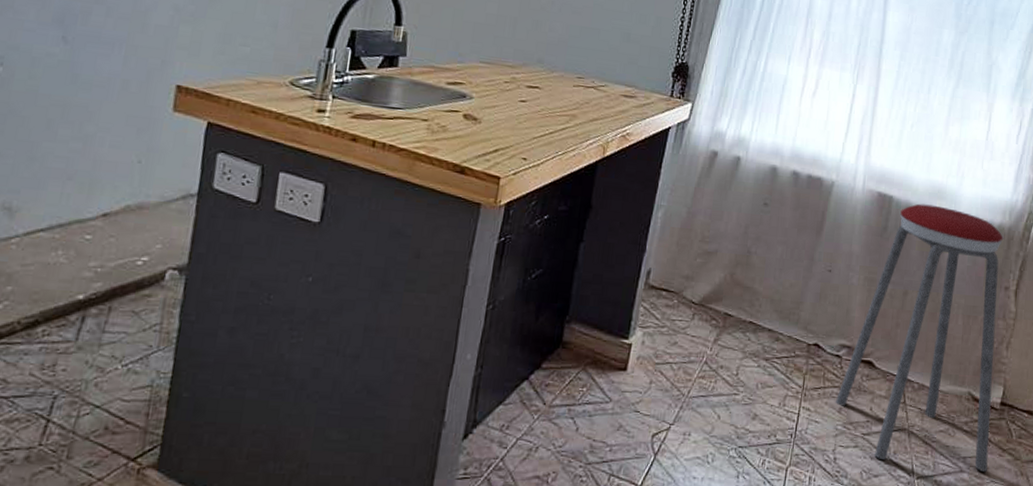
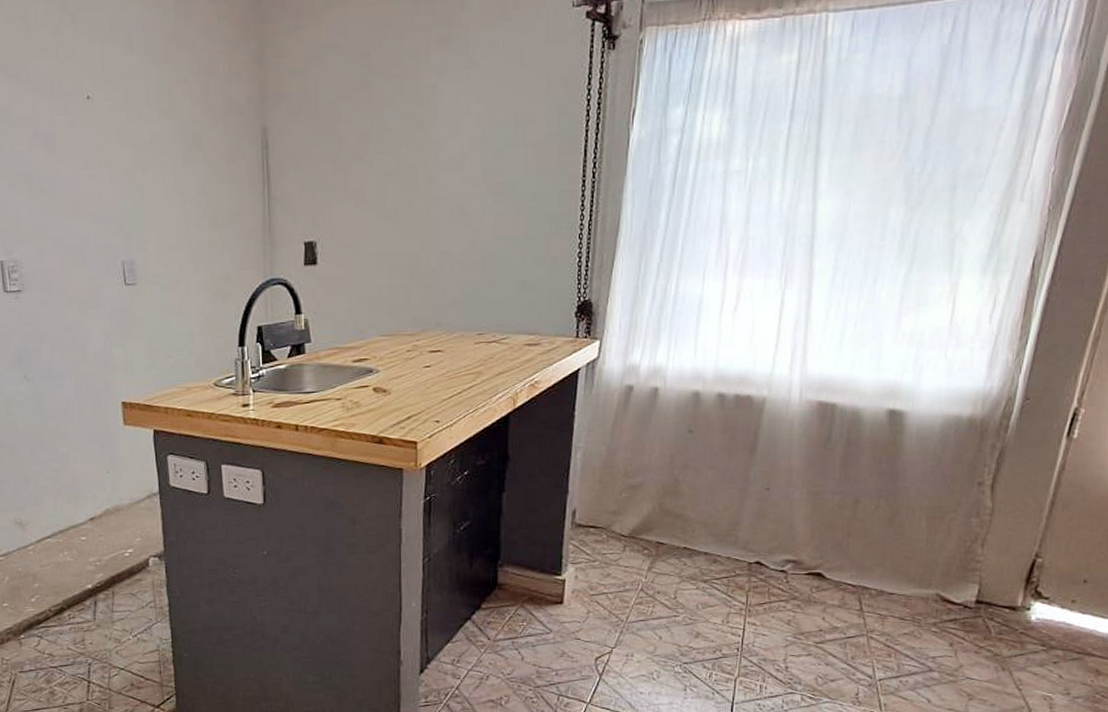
music stool: present [835,203,1004,472] -> none [782,406,975,669]

